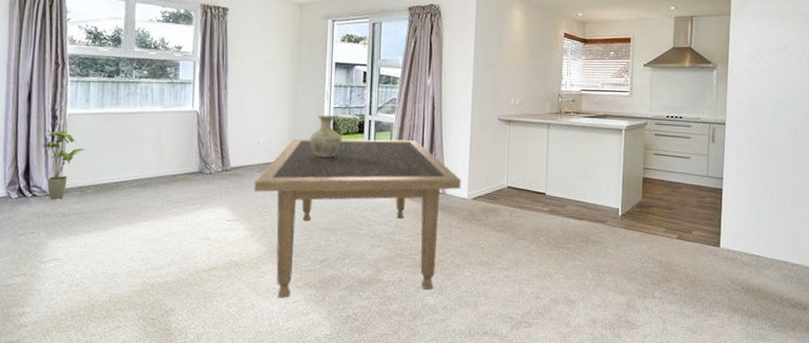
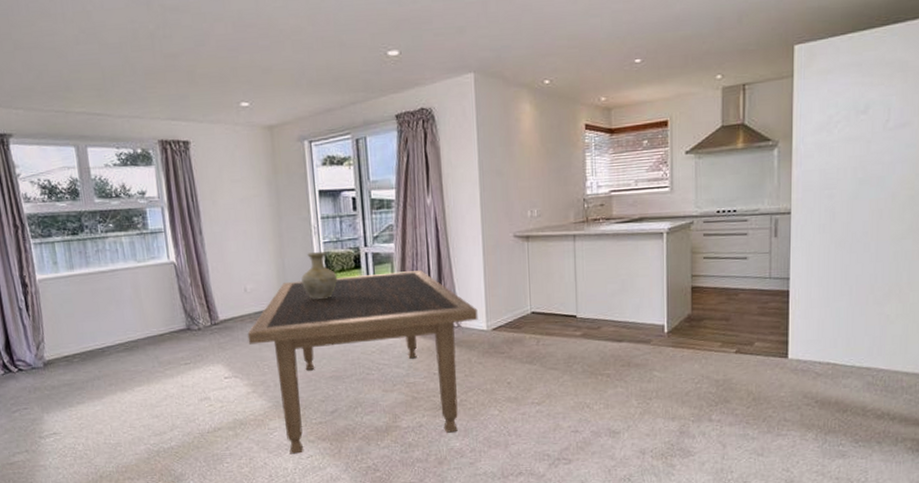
house plant: present [42,130,87,199] -> none [17,297,65,372]

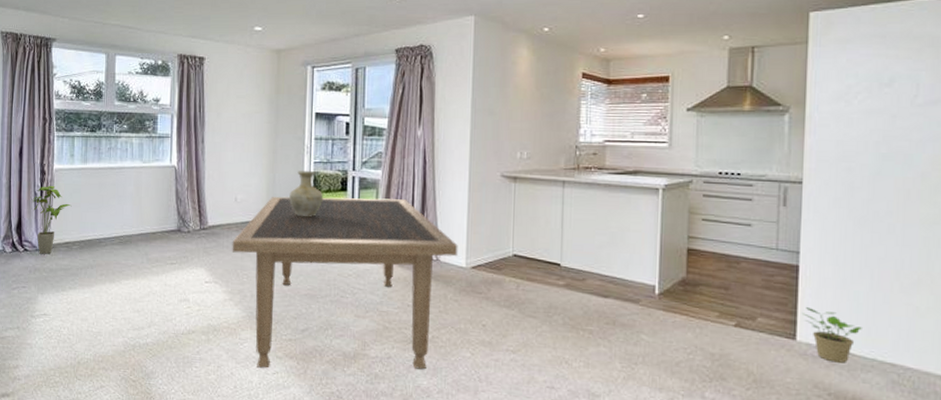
house plant: none [17,297,65,372] -> present [32,185,72,254]
potted plant: none [793,327,843,373] -> present [803,307,862,363]

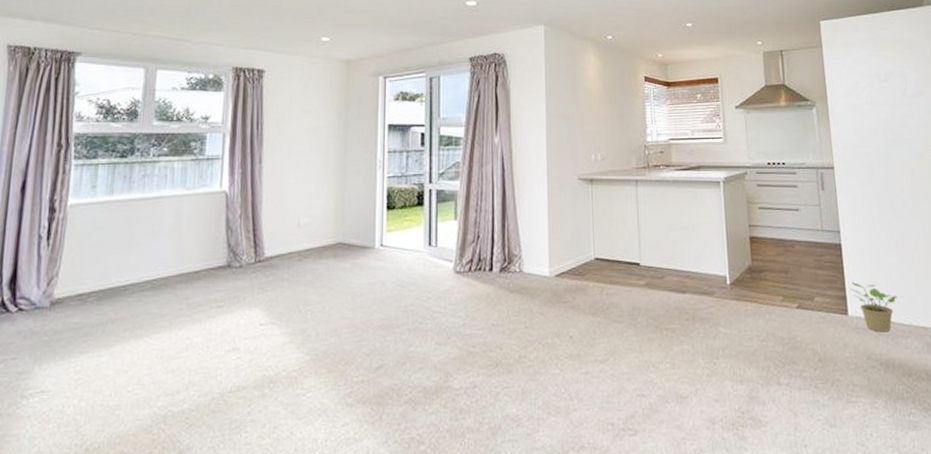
house plant: present [32,185,72,254] -> none [34,224,90,313]
dining table: present [232,196,458,370] -> none [293,210,541,421]
vase: present [289,170,324,218] -> none [360,185,399,238]

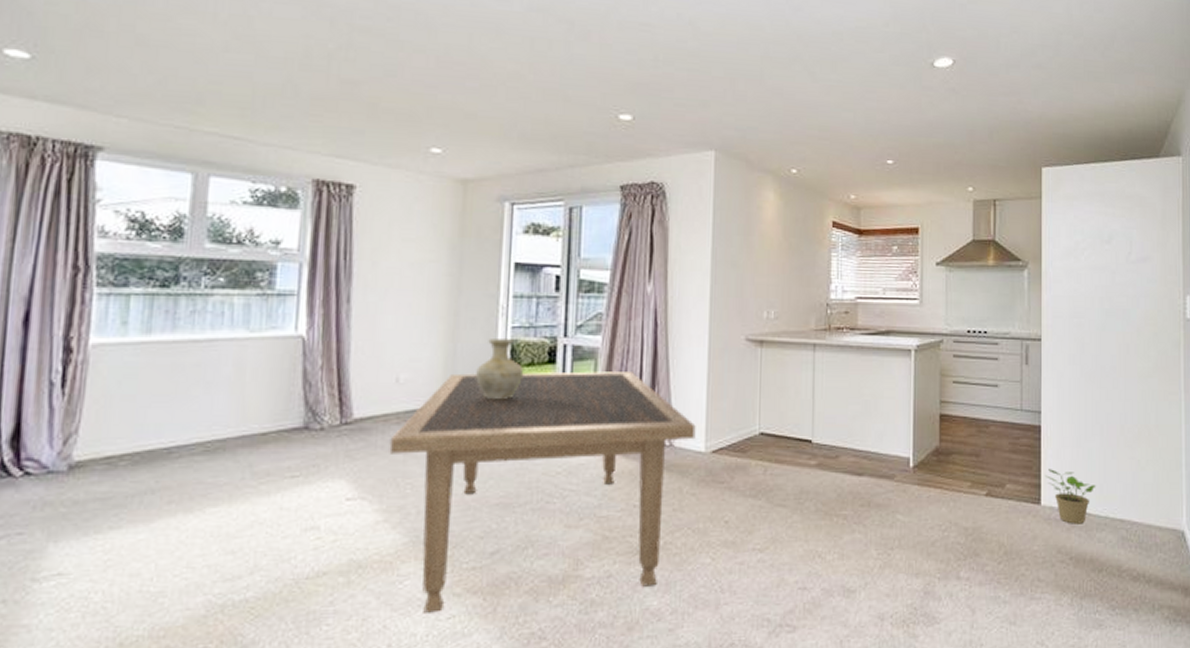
dining table: none [293,210,541,421] -> present [389,371,696,613]
vase: none [360,185,399,238] -> present [476,337,524,400]

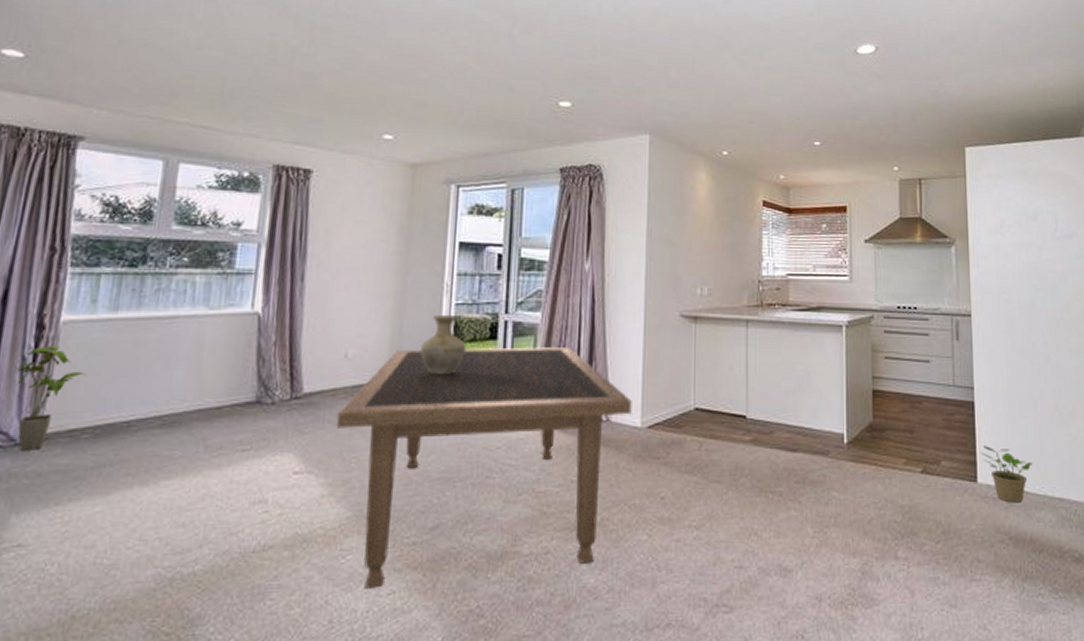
house plant: none [44,369,121,478] -> present [16,345,86,450]

